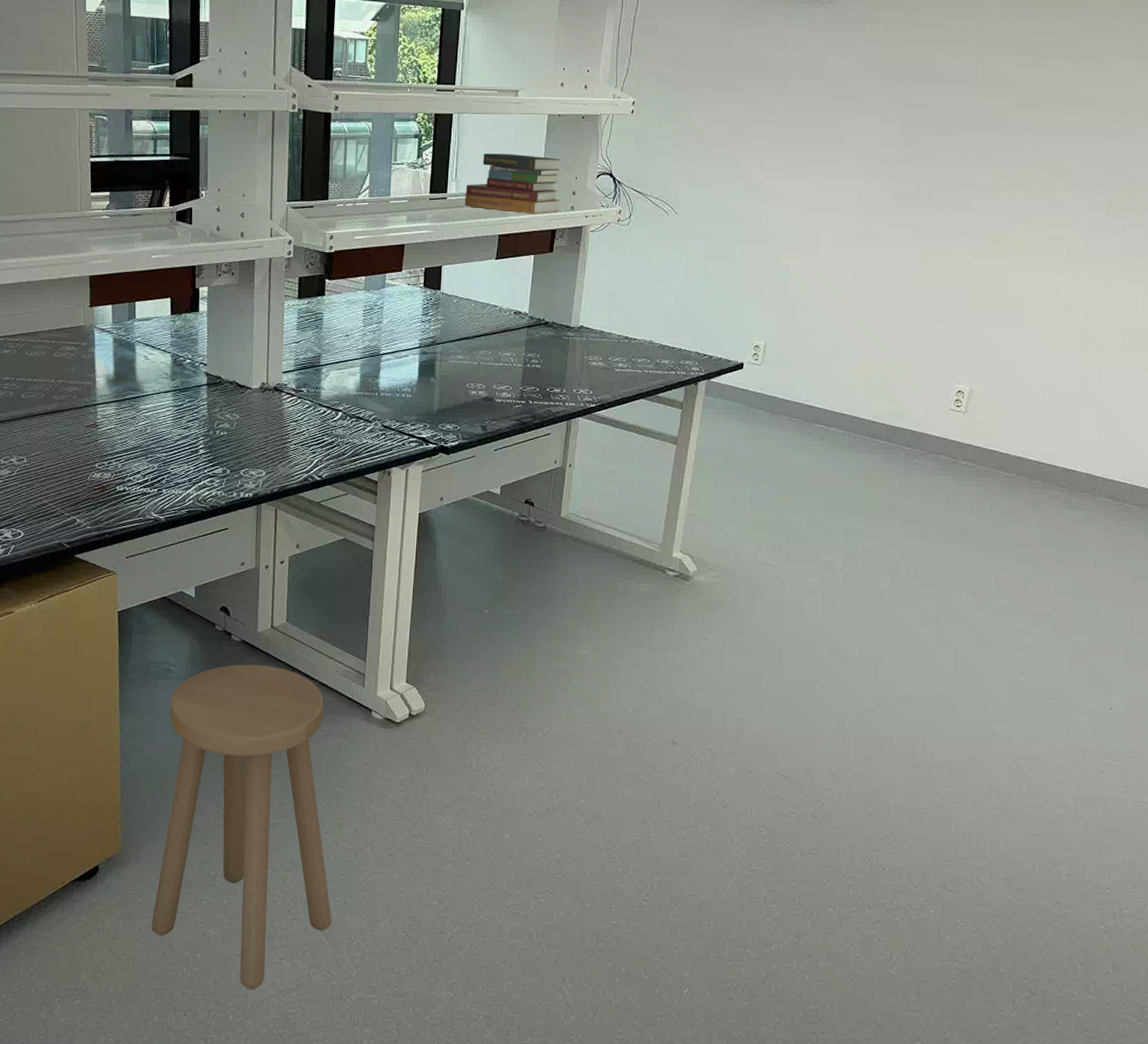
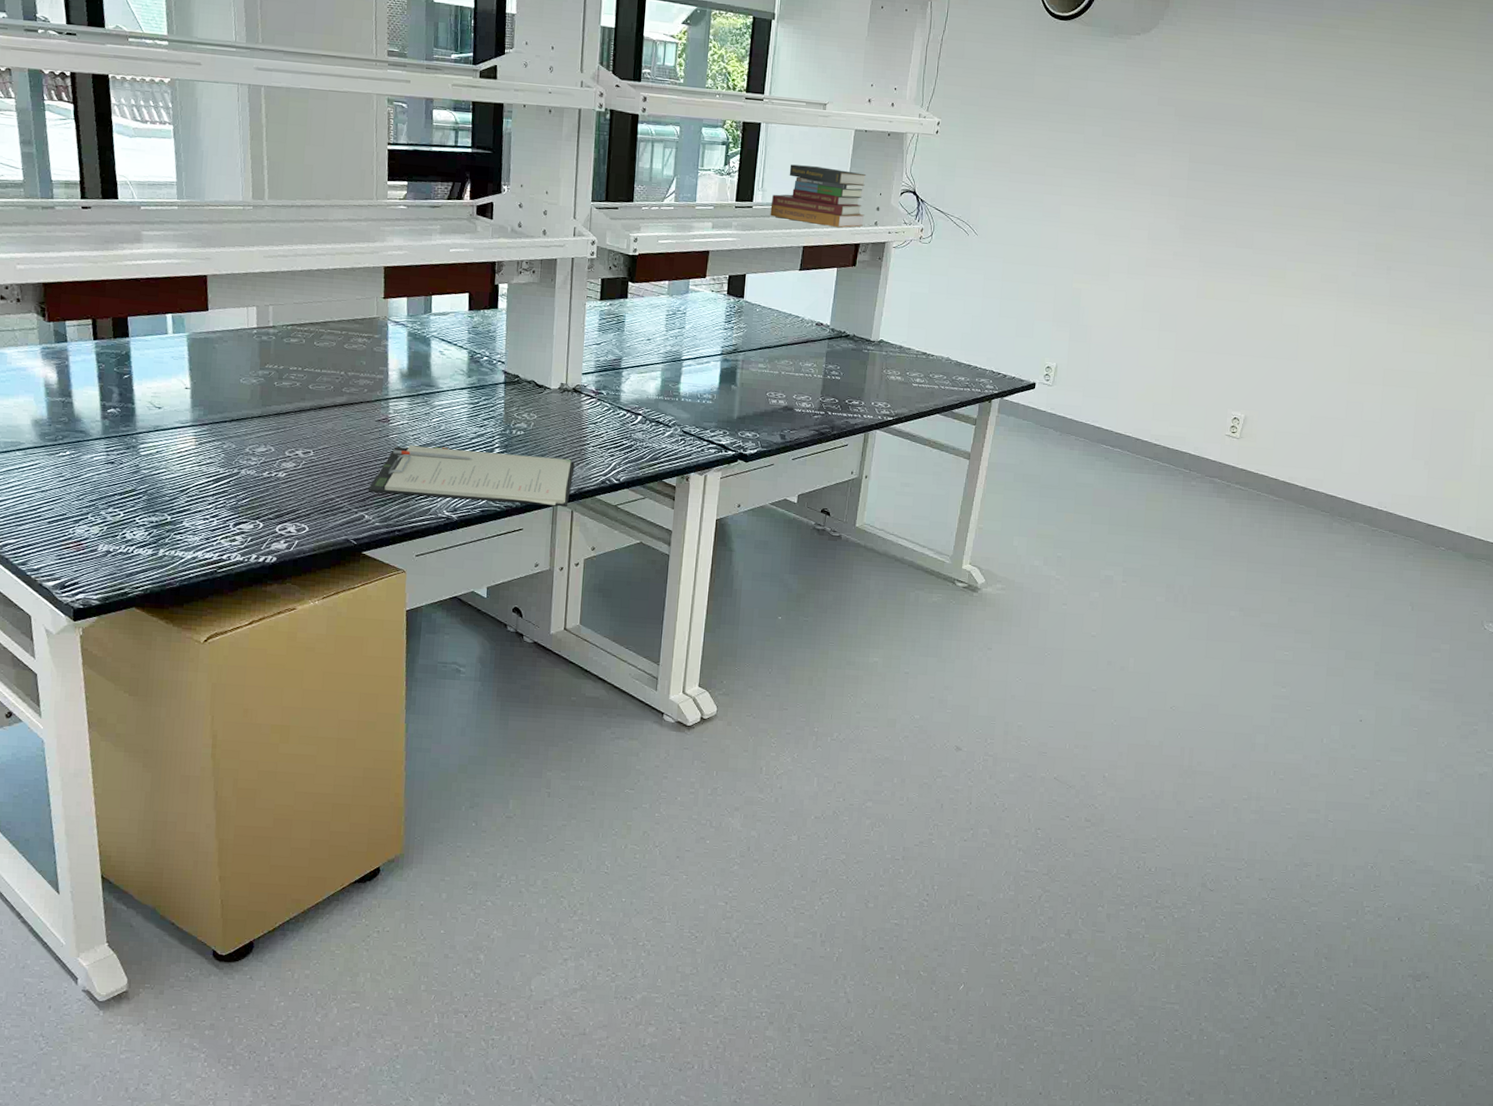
clipboard: none [79,448,278,505] -> present [368,444,575,507]
stool: present [151,664,332,990] -> none [433,666,619,991]

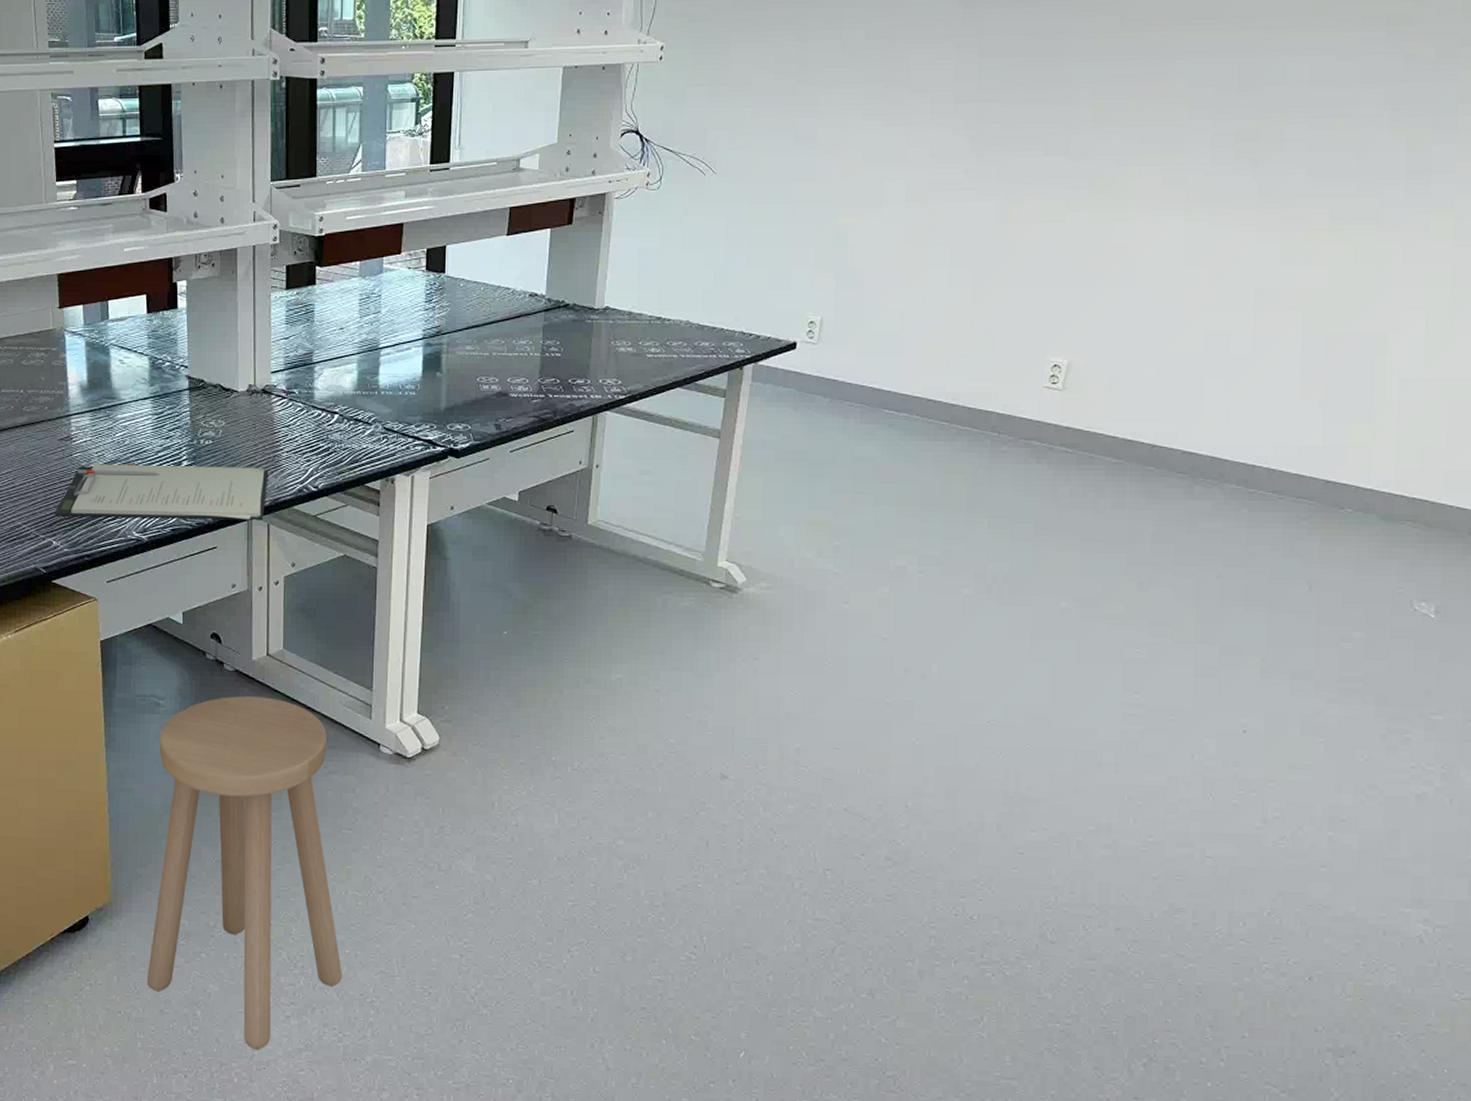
stool: none [433,666,619,991] -> present [146,696,343,1051]
books: present [770,164,867,228] -> none [470,114,580,183]

